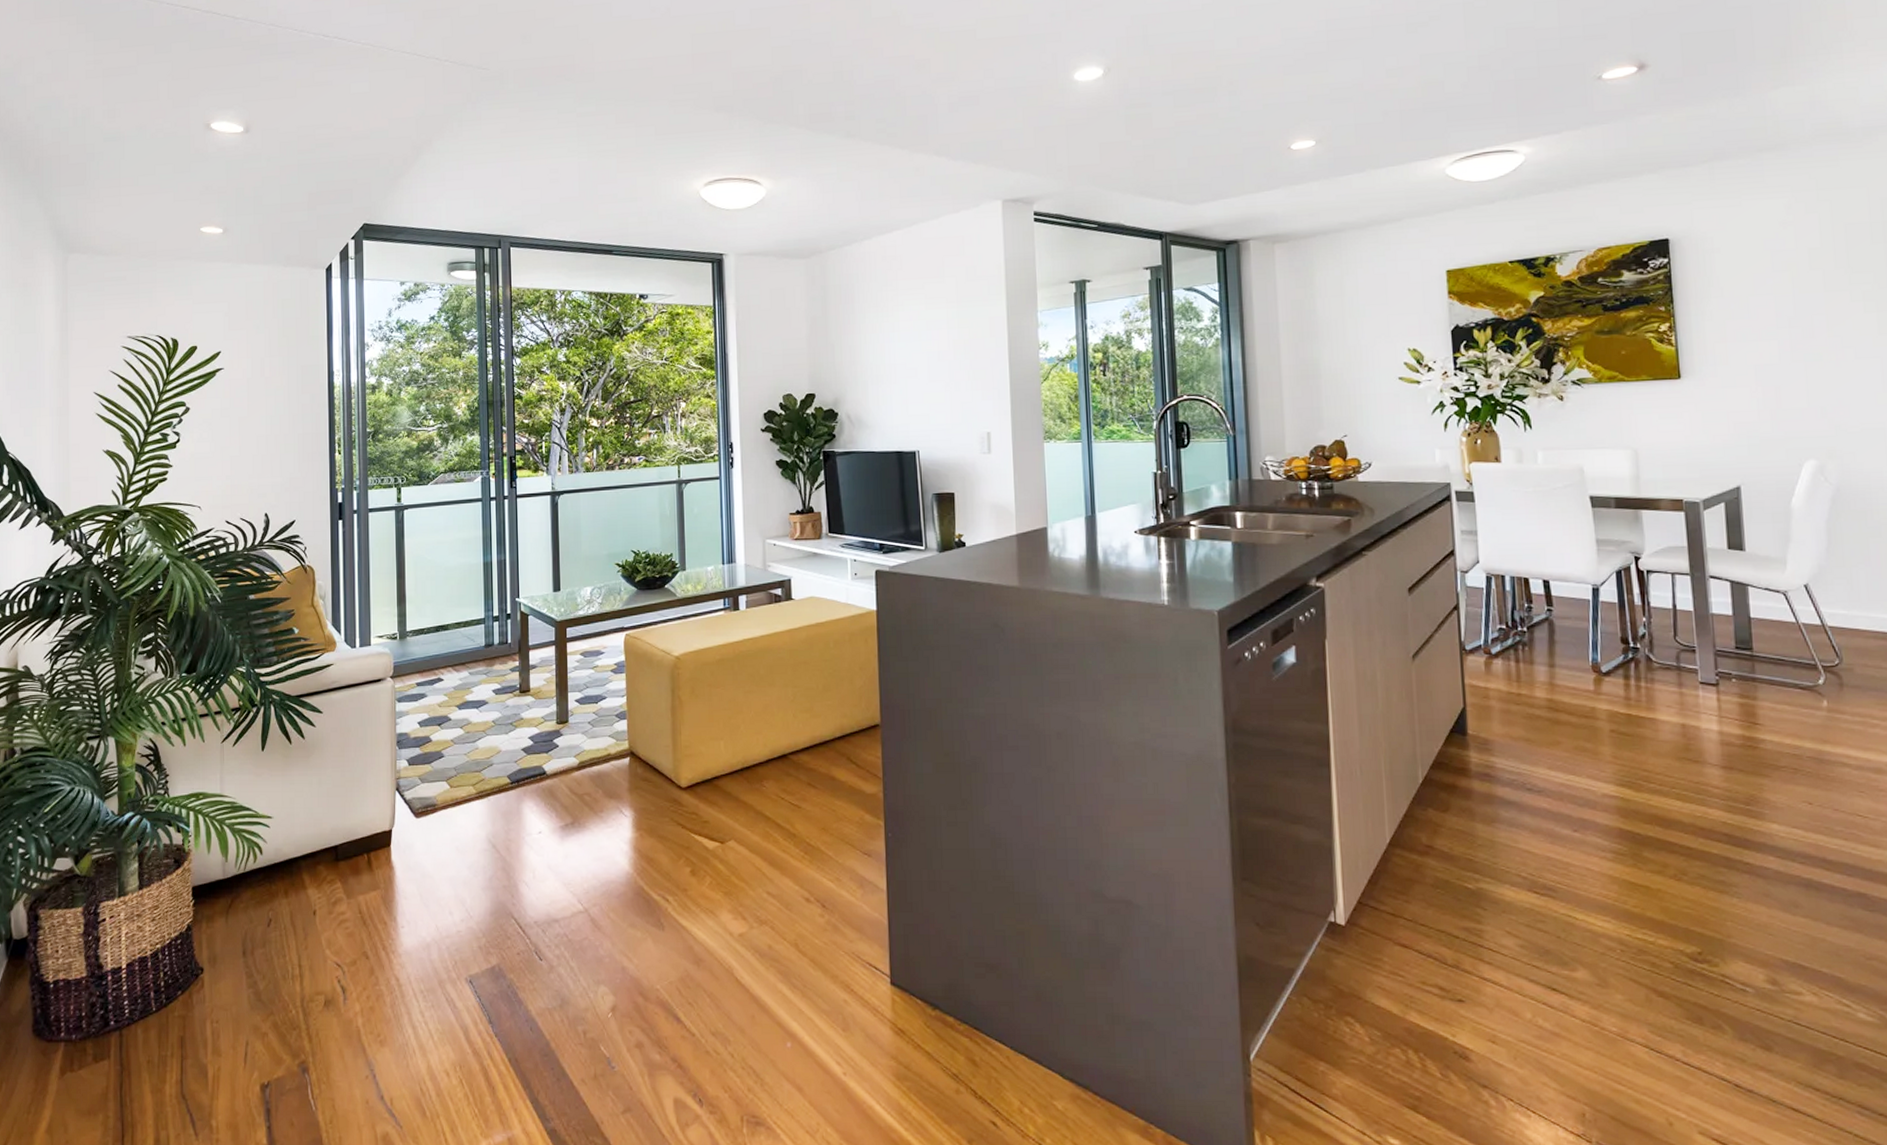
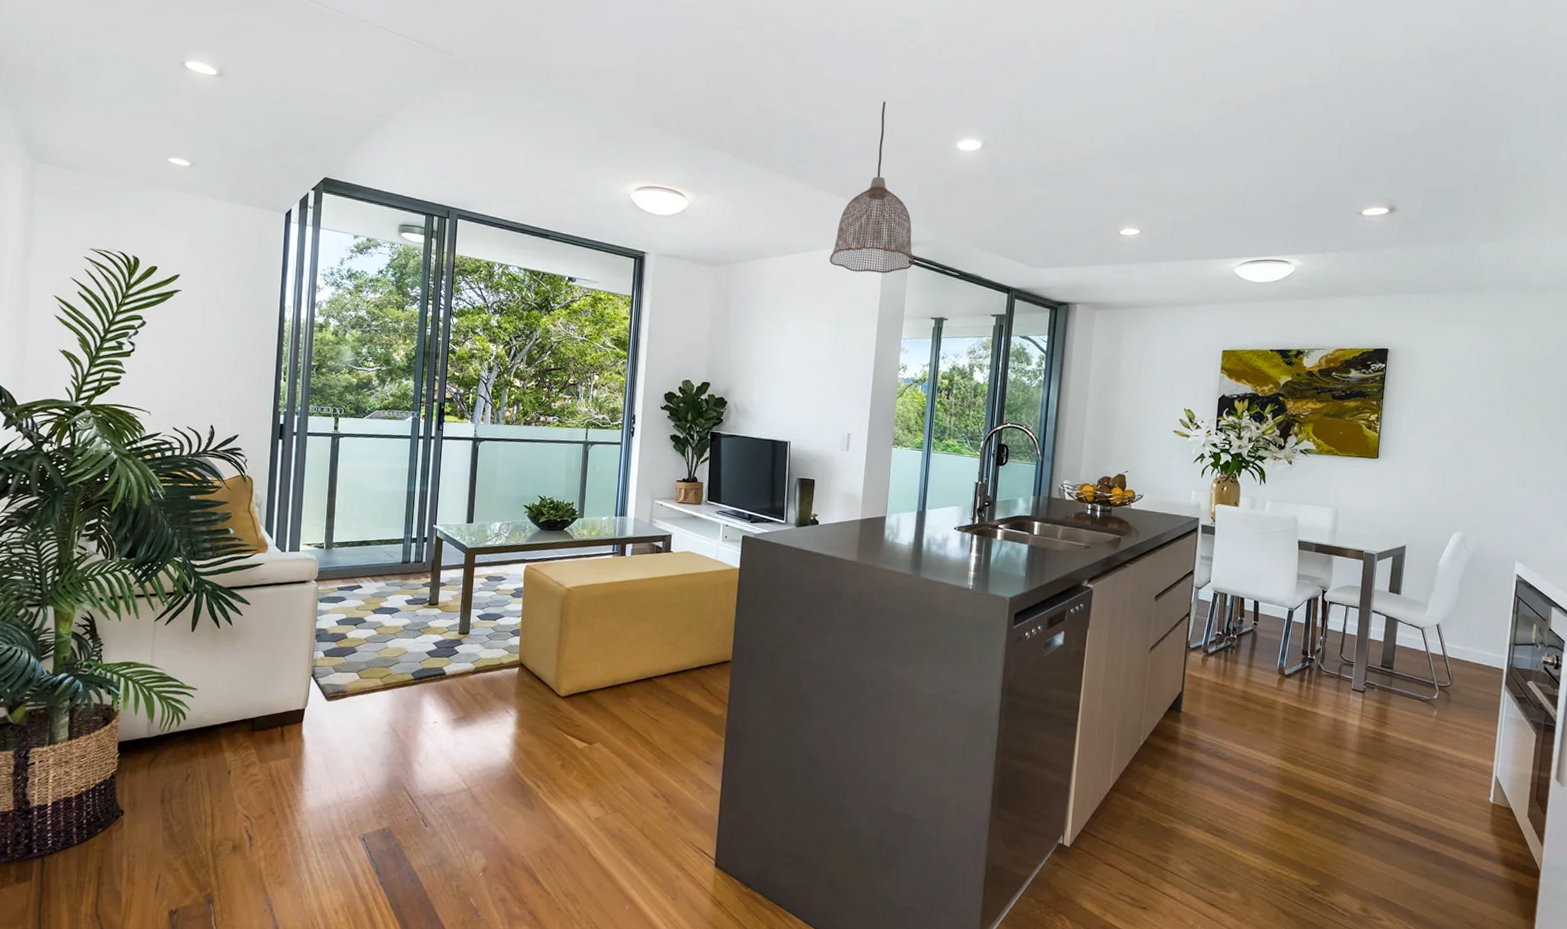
pendant lamp: none [938,40,1042,241] -> present [829,101,916,274]

